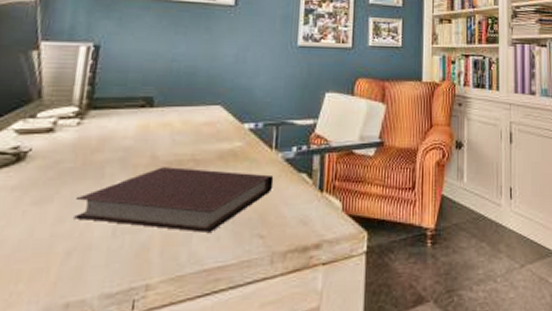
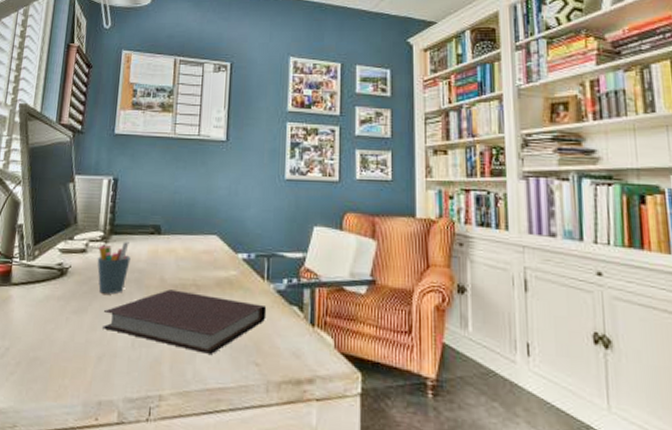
pen holder: none [68,116,114,178] -> present [97,241,131,294]

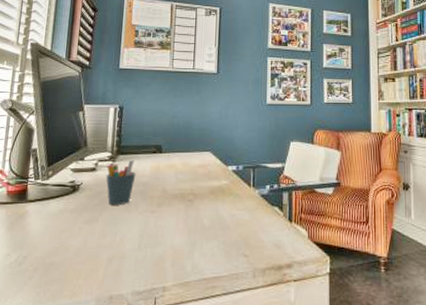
notebook: present [103,289,267,354] -> none [112,199,253,250]

